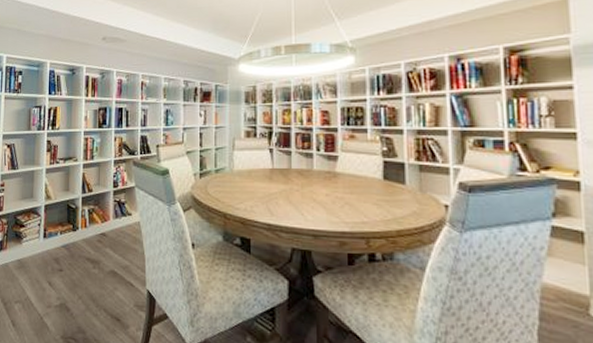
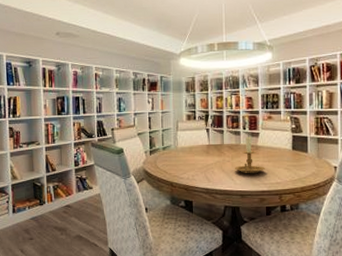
candle holder: none [304,158,346,209] -> present [234,135,265,174]

